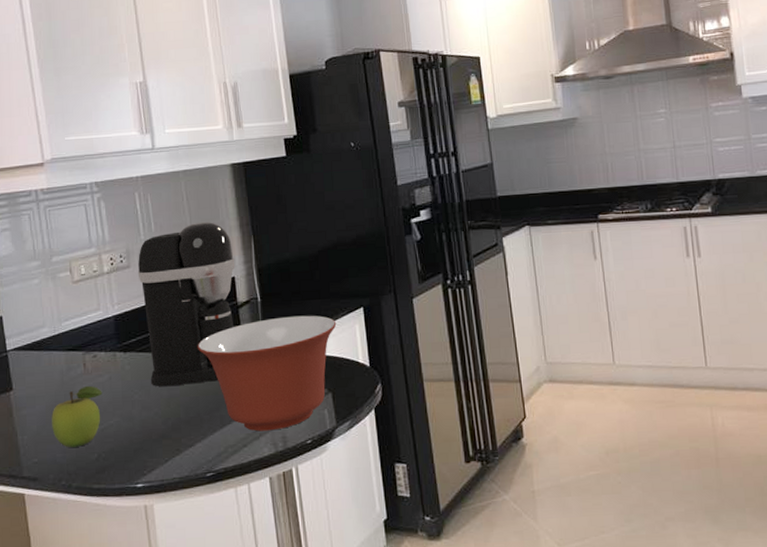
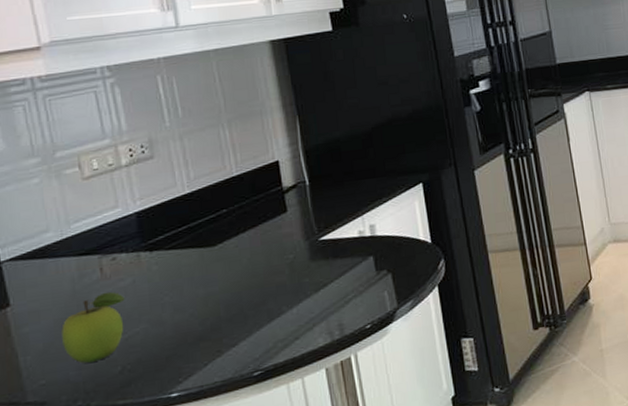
coffee maker: present [137,221,235,387] -> none [163,103,279,286]
mixing bowl: present [197,315,337,432] -> none [237,195,394,322]

